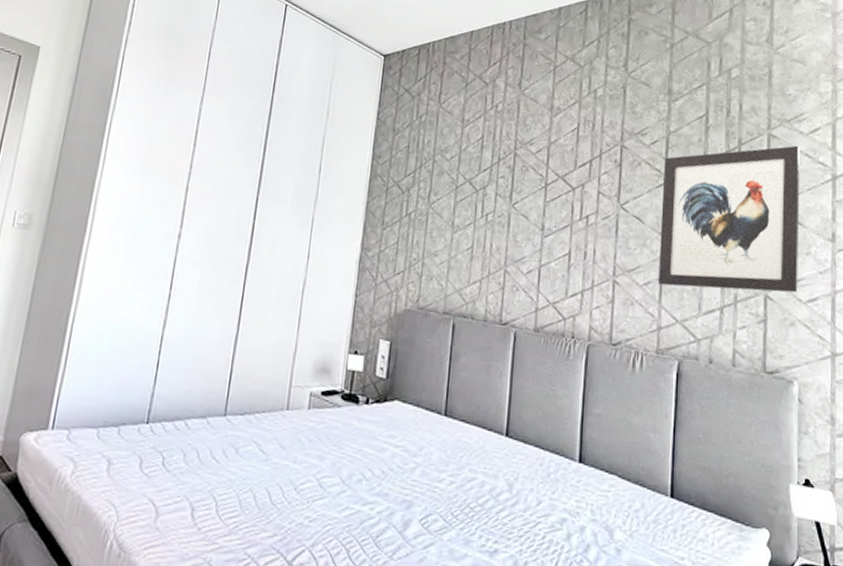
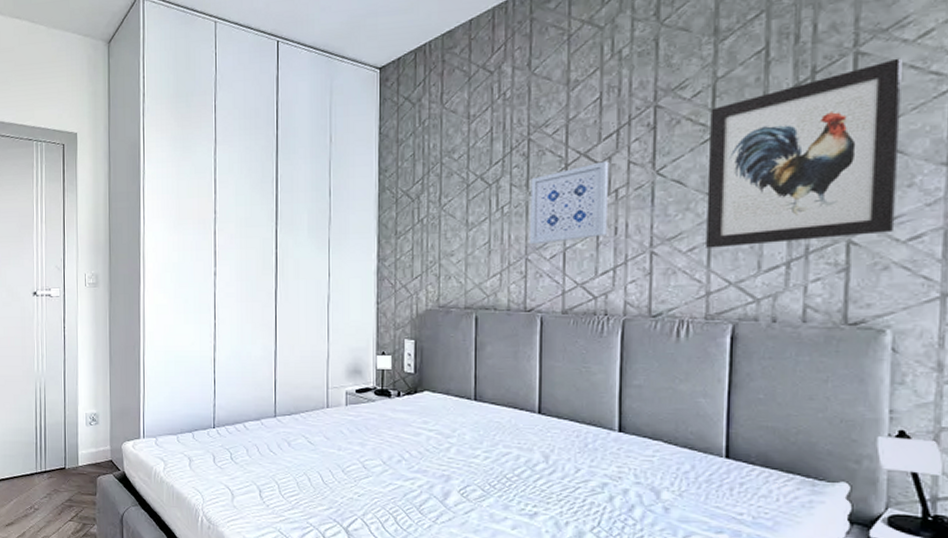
wall art: none [509,187,583,259] -> present [530,161,609,245]

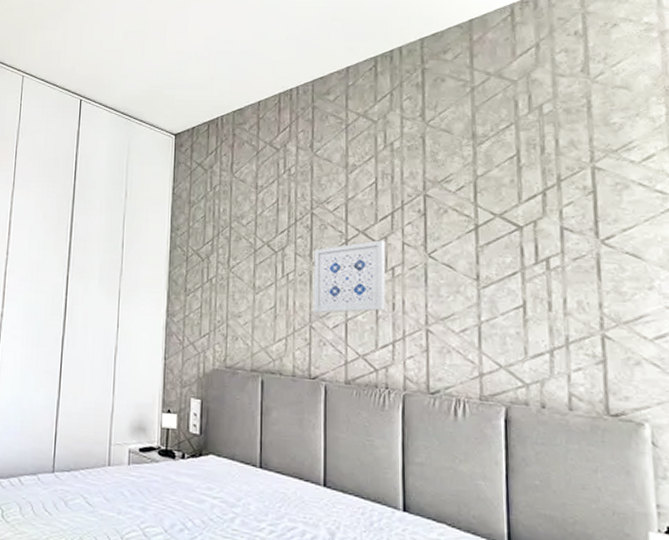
wall art: present [706,58,902,248] -> none [473,175,642,332]

